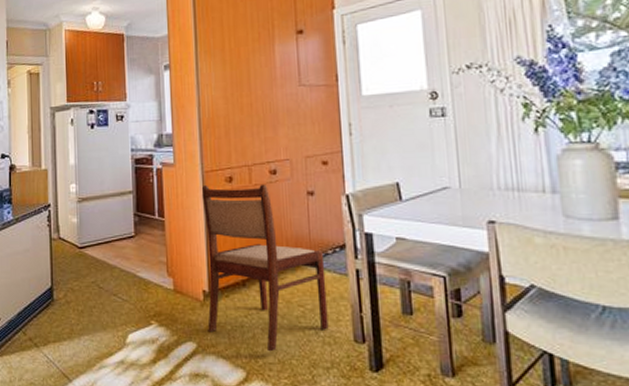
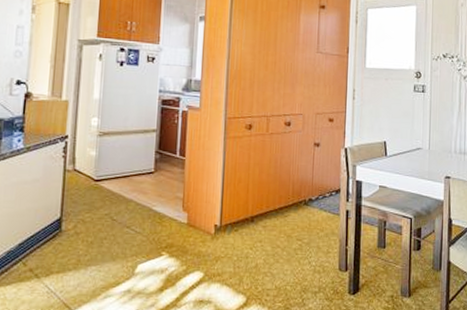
dining chair: present [201,184,329,352] -> none [215,129,322,280]

